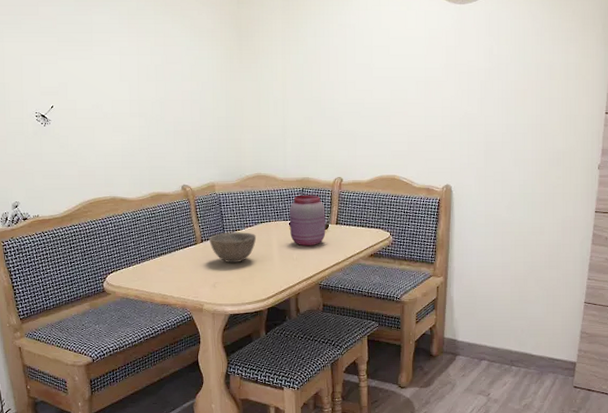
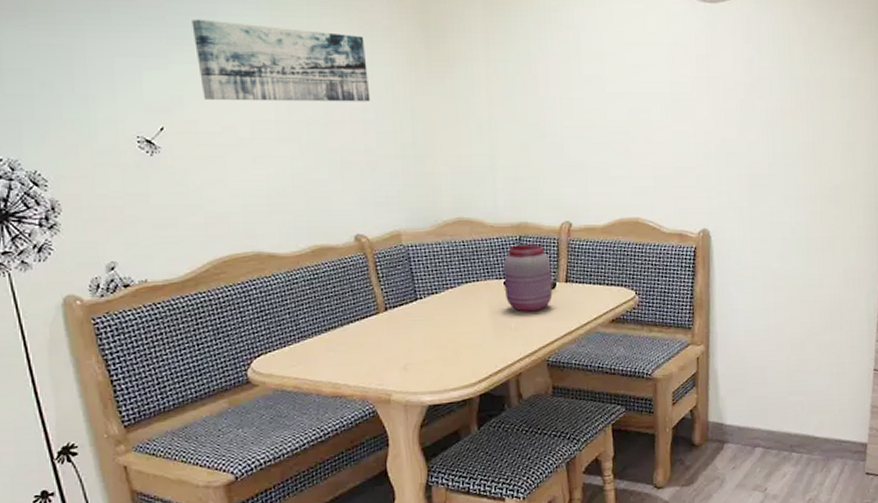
wall art: none [75,27,197,86] -> present [191,19,371,102]
bowl: present [209,231,257,263] -> none [396,294,461,338]

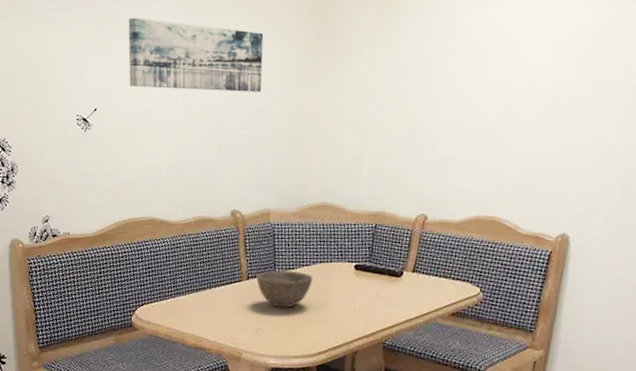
bowl: none [396,294,461,338] -> present [256,269,314,308]
jar: present [503,244,553,312] -> none [354,232,402,296]

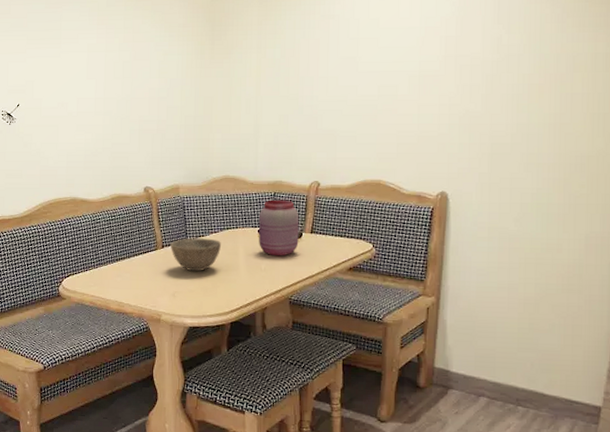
wall art: present [128,17,264,93] -> none [44,24,165,84]
jar: none [354,232,402,296] -> present [258,199,299,256]

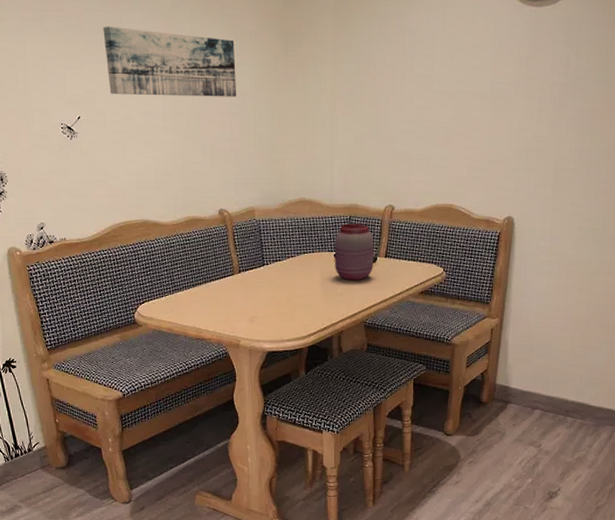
wall art: none [44,24,165,84] -> present [103,26,237,97]
bowl: present [171,237,222,272] -> none [247,261,299,297]

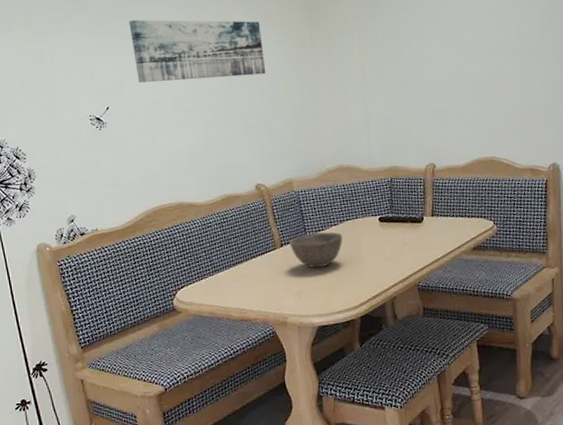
bowl: none [247,261,299,297] -> present [289,232,343,269]
jar: present [334,223,374,281] -> none [377,184,421,244]

